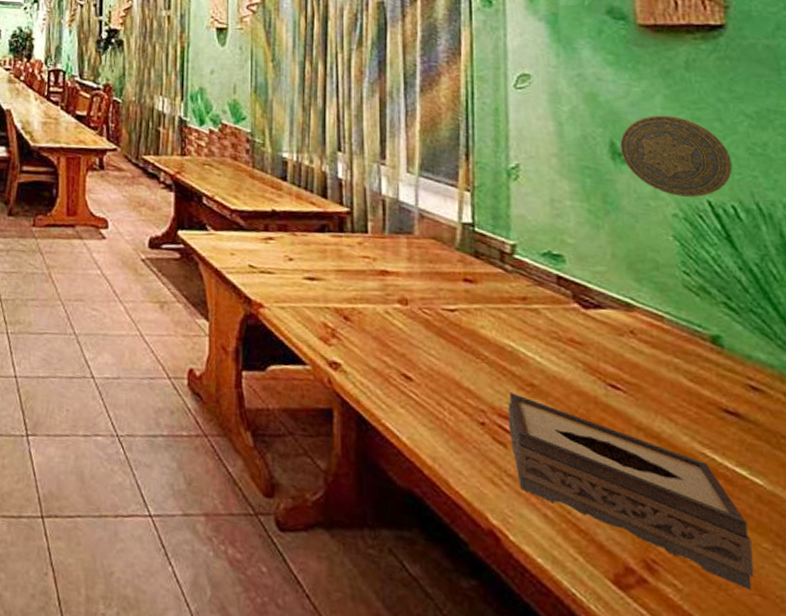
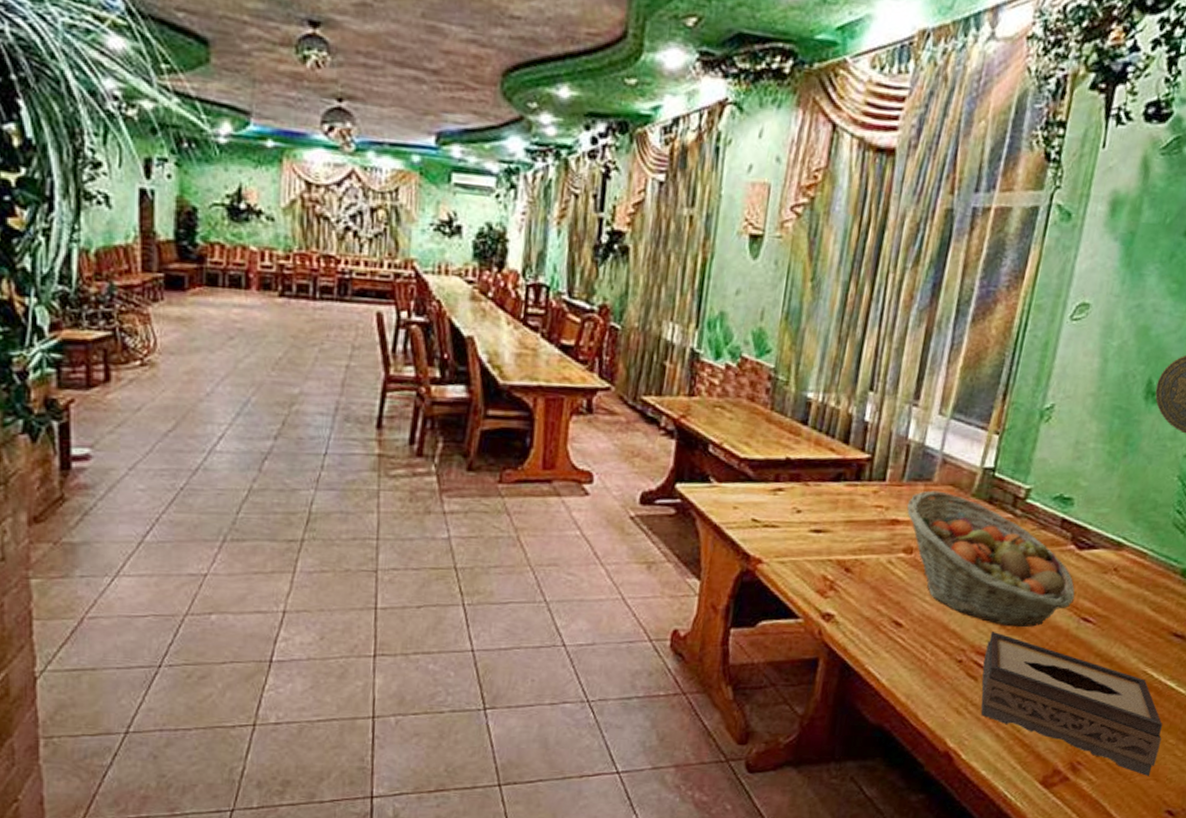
fruit basket: none [393,243,593,391] -> present [906,490,1075,627]

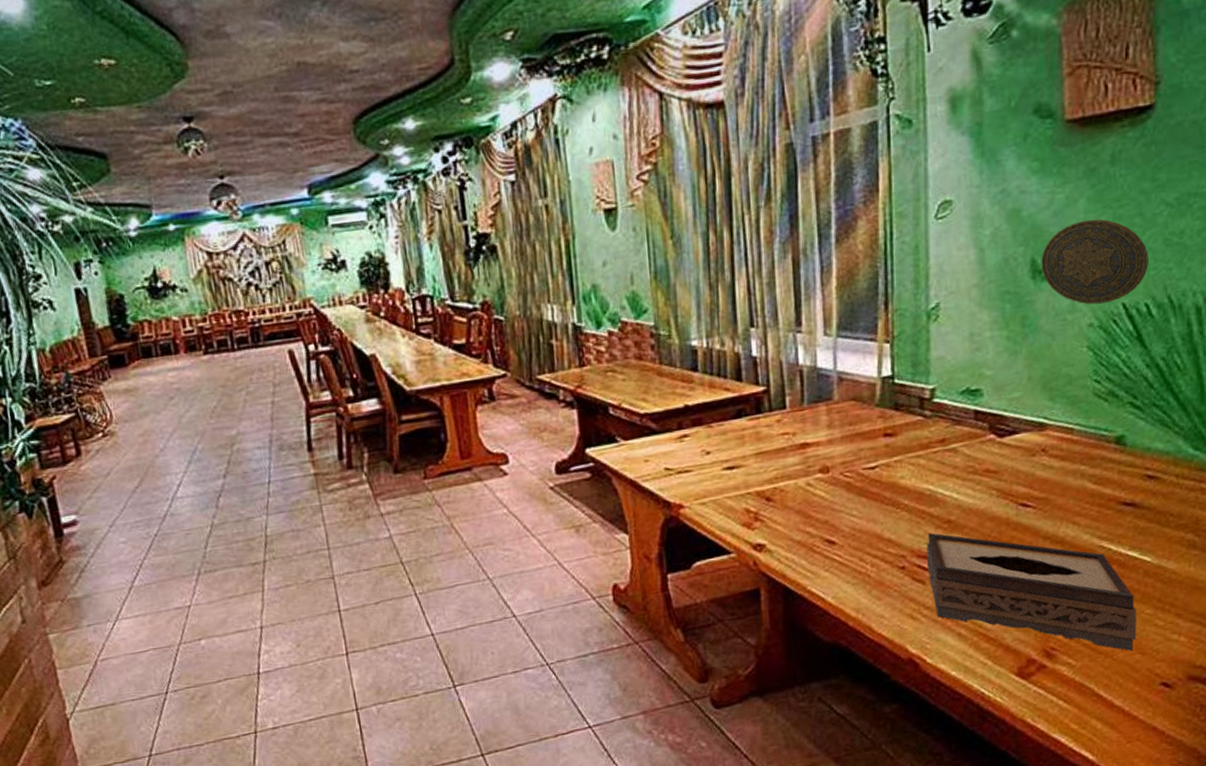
fruit basket: present [906,490,1075,627] -> none [812,407,1006,526]

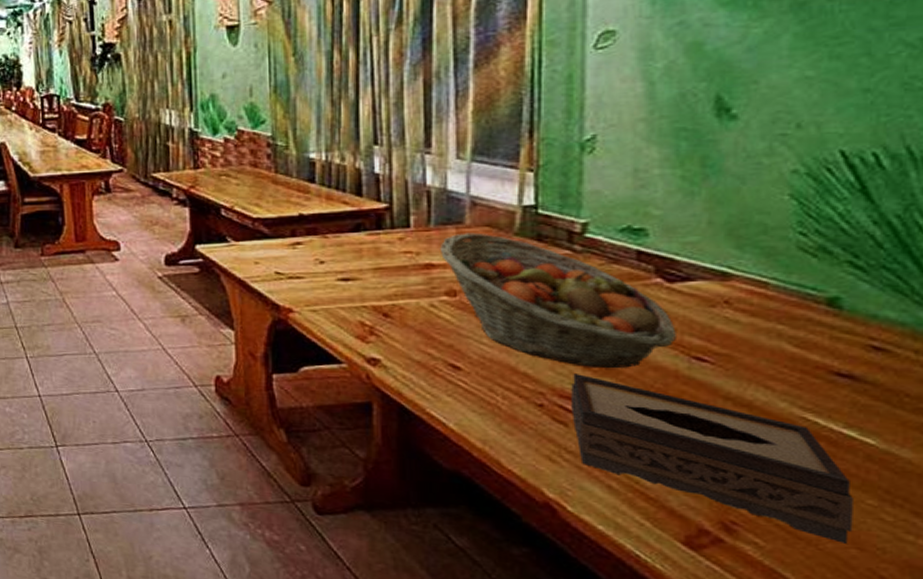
fruit basket: none [812,407,1006,526] -> present [439,233,676,368]
decorative plate: present [1041,219,1148,305] -> none [729,56,879,149]

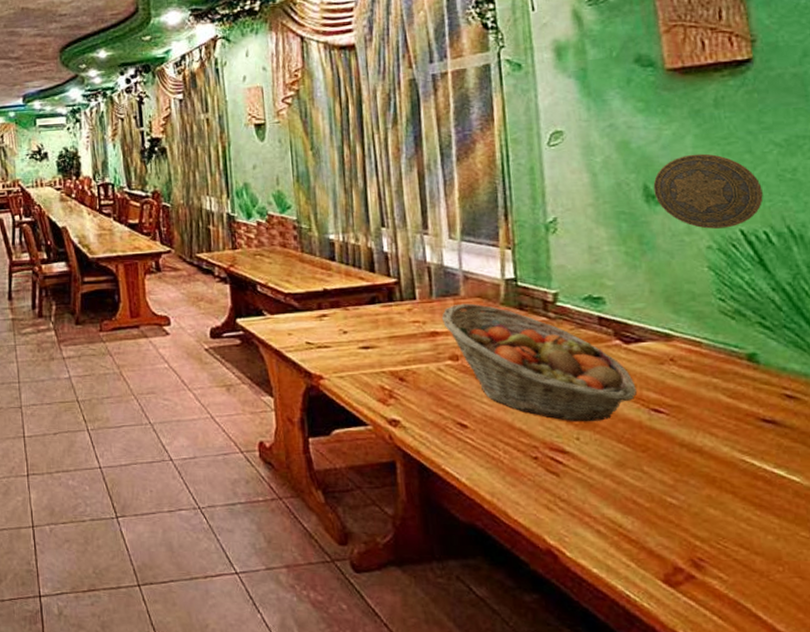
tissue box: present [571,374,853,544] -> none [558,428,794,573]
decorative plate: none [729,56,879,149] -> present [653,153,764,229]

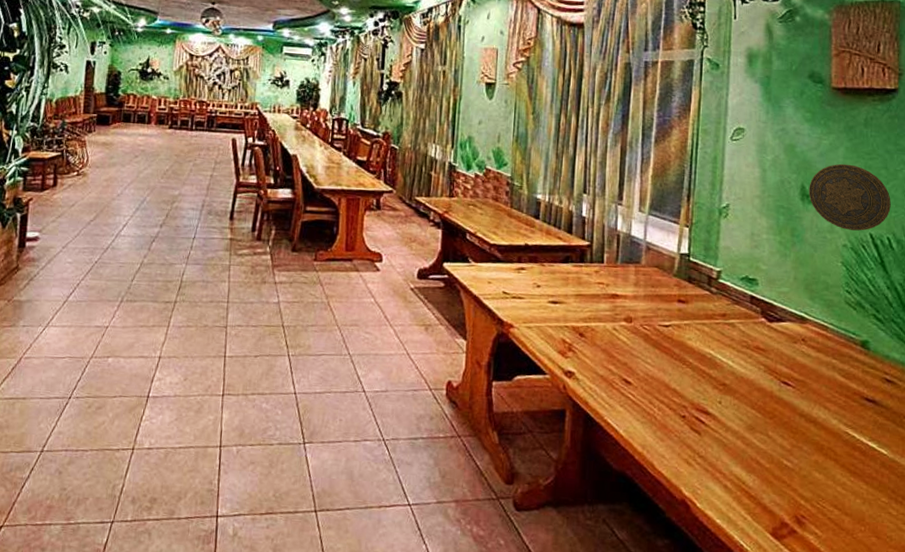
fruit basket: present [441,303,637,421] -> none [623,271,772,388]

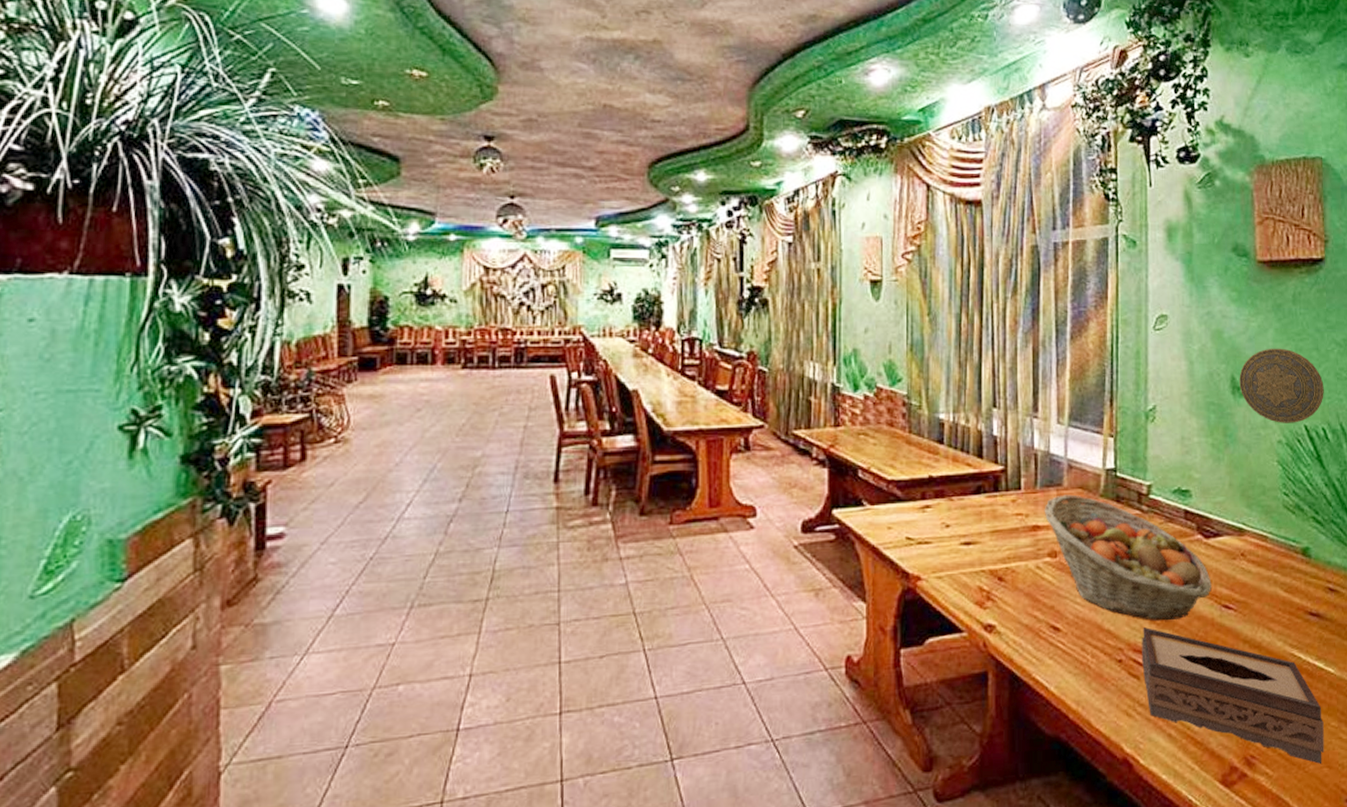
fruit basket: none [623,271,772,388] -> present [1044,494,1212,620]
tissue box: none [703,391,874,533] -> present [1142,627,1324,764]

